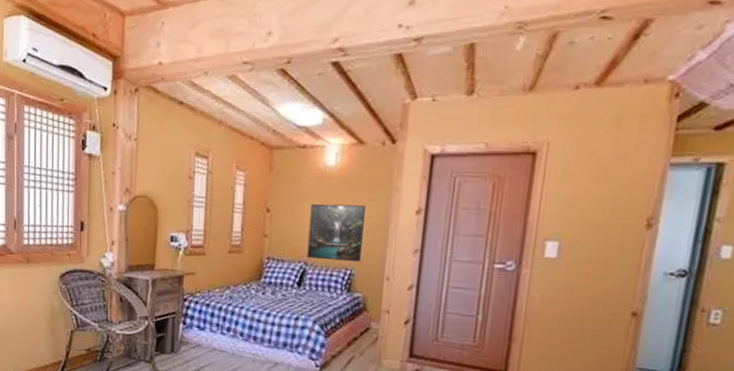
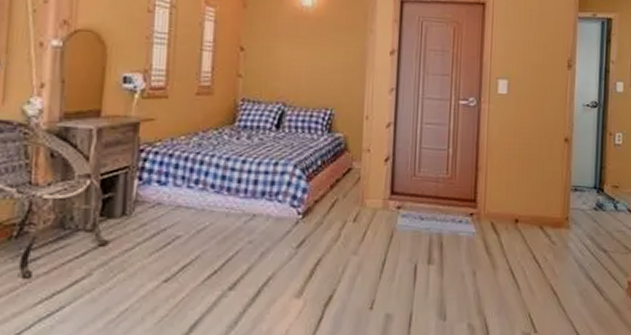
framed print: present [307,203,365,263] -> none [285,42,343,102]

